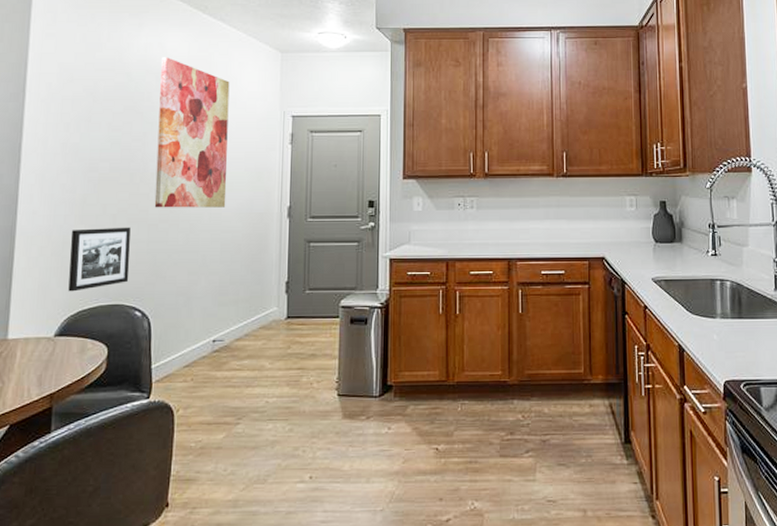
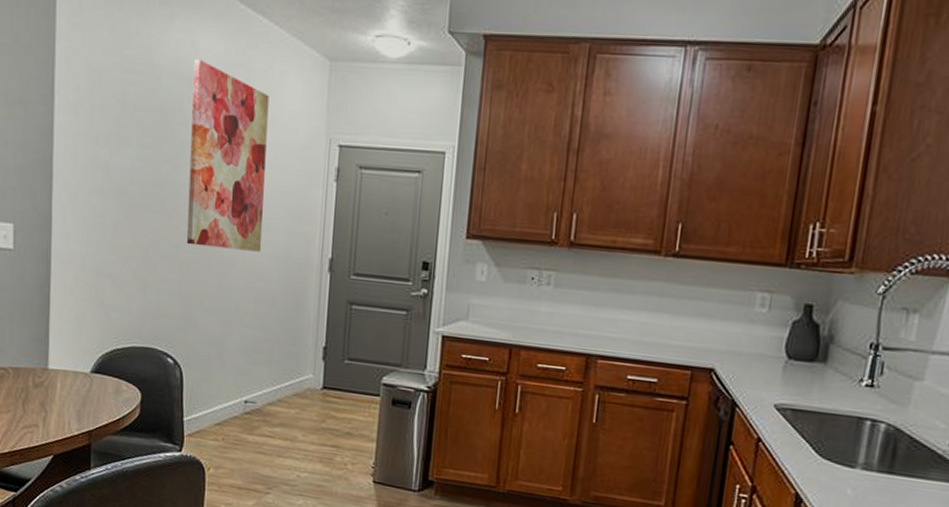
picture frame: present [68,227,131,292] -> none [103,260,162,328]

